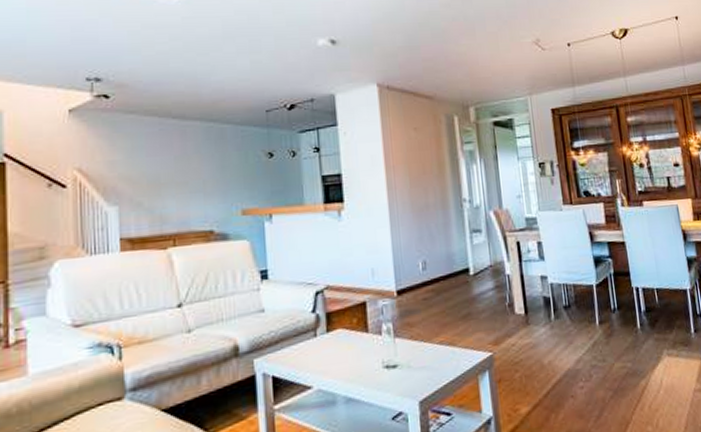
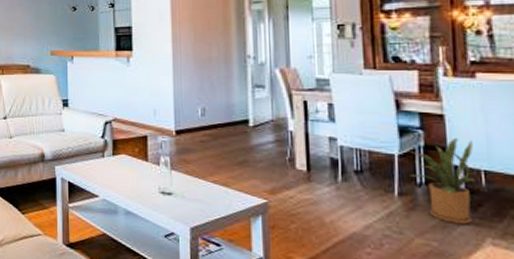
house plant: none [602,262,653,343] -> present [408,138,476,224]

